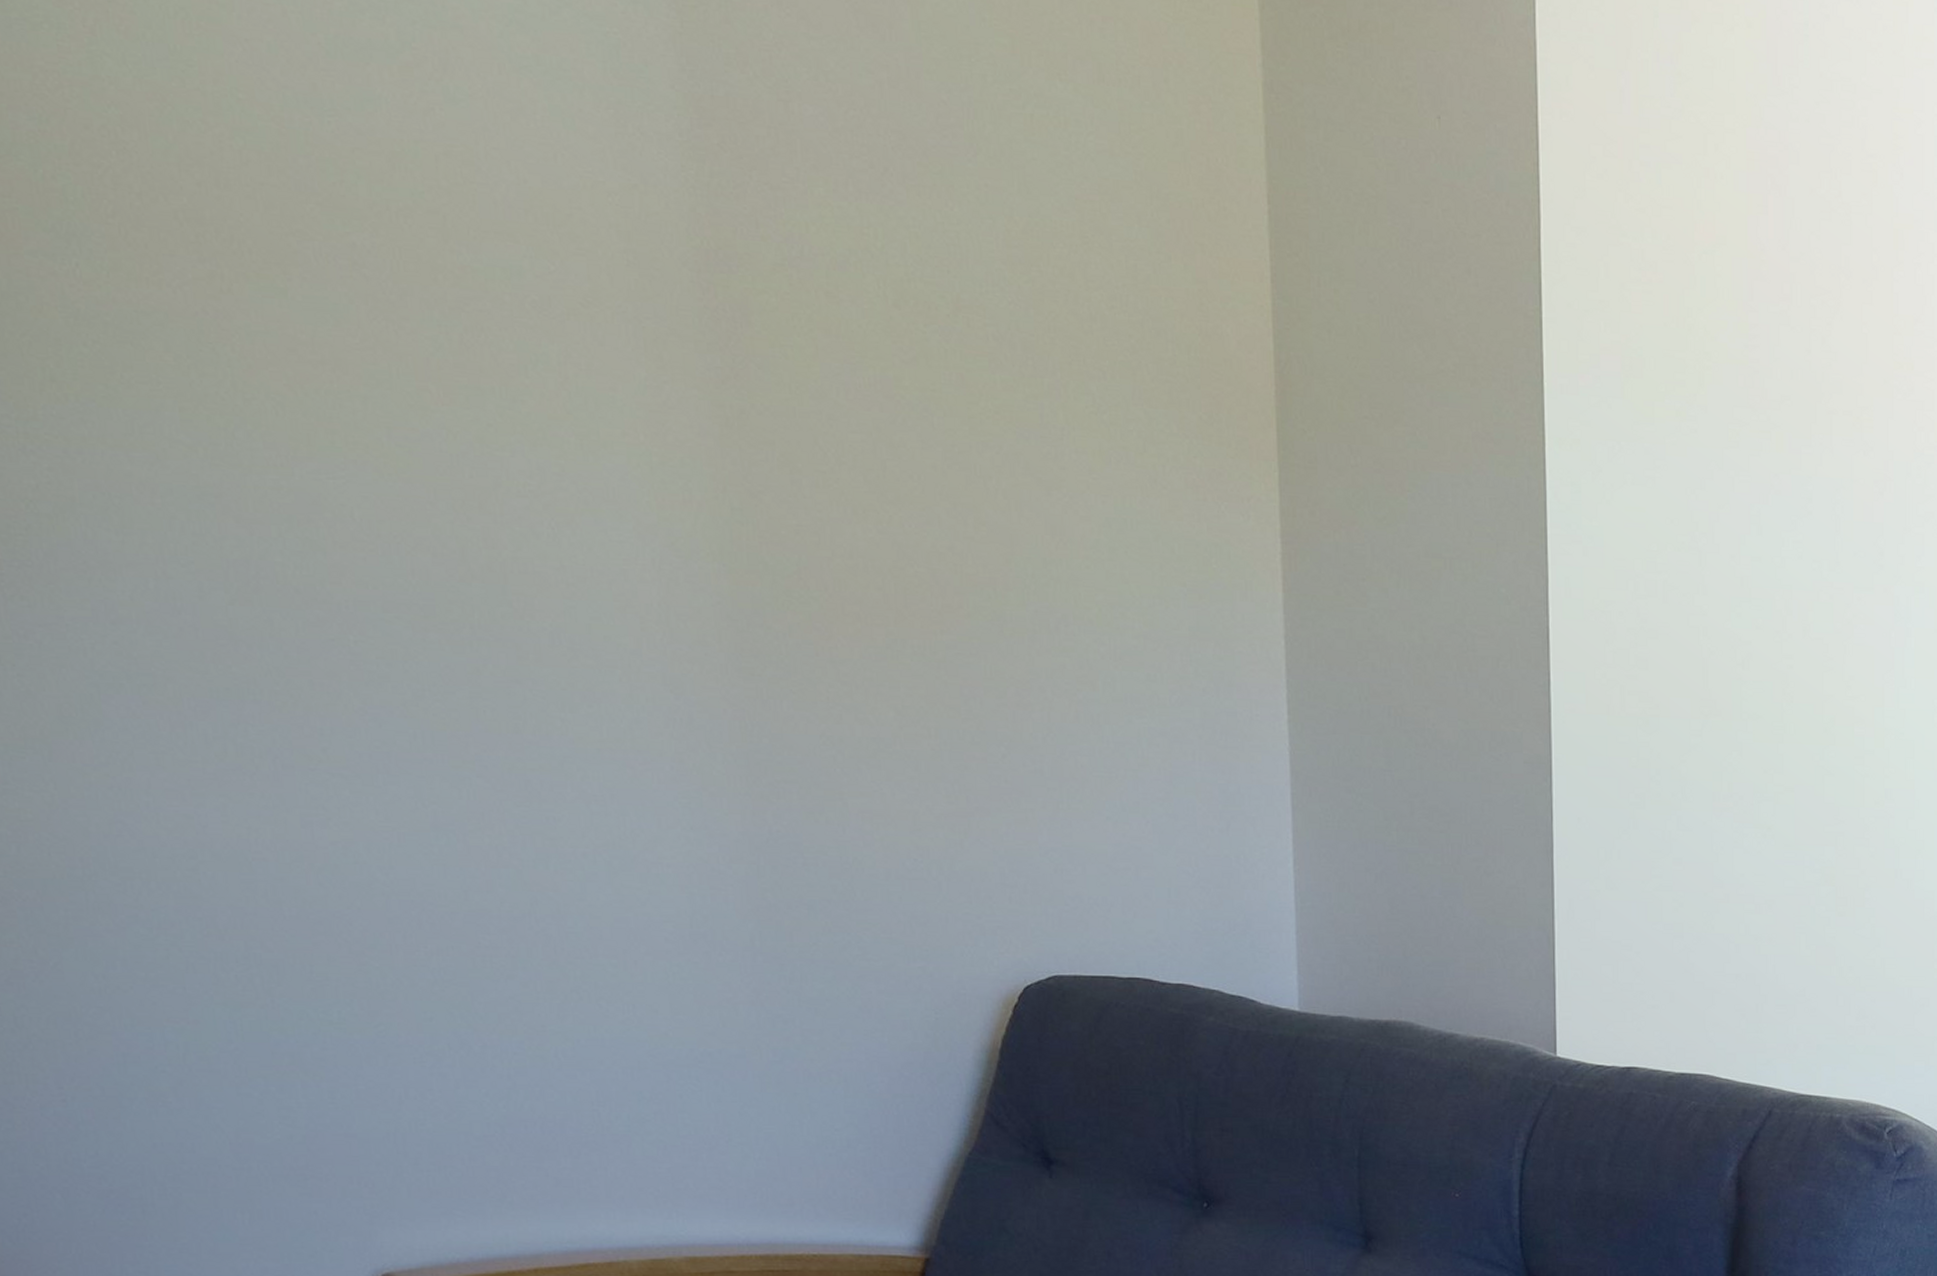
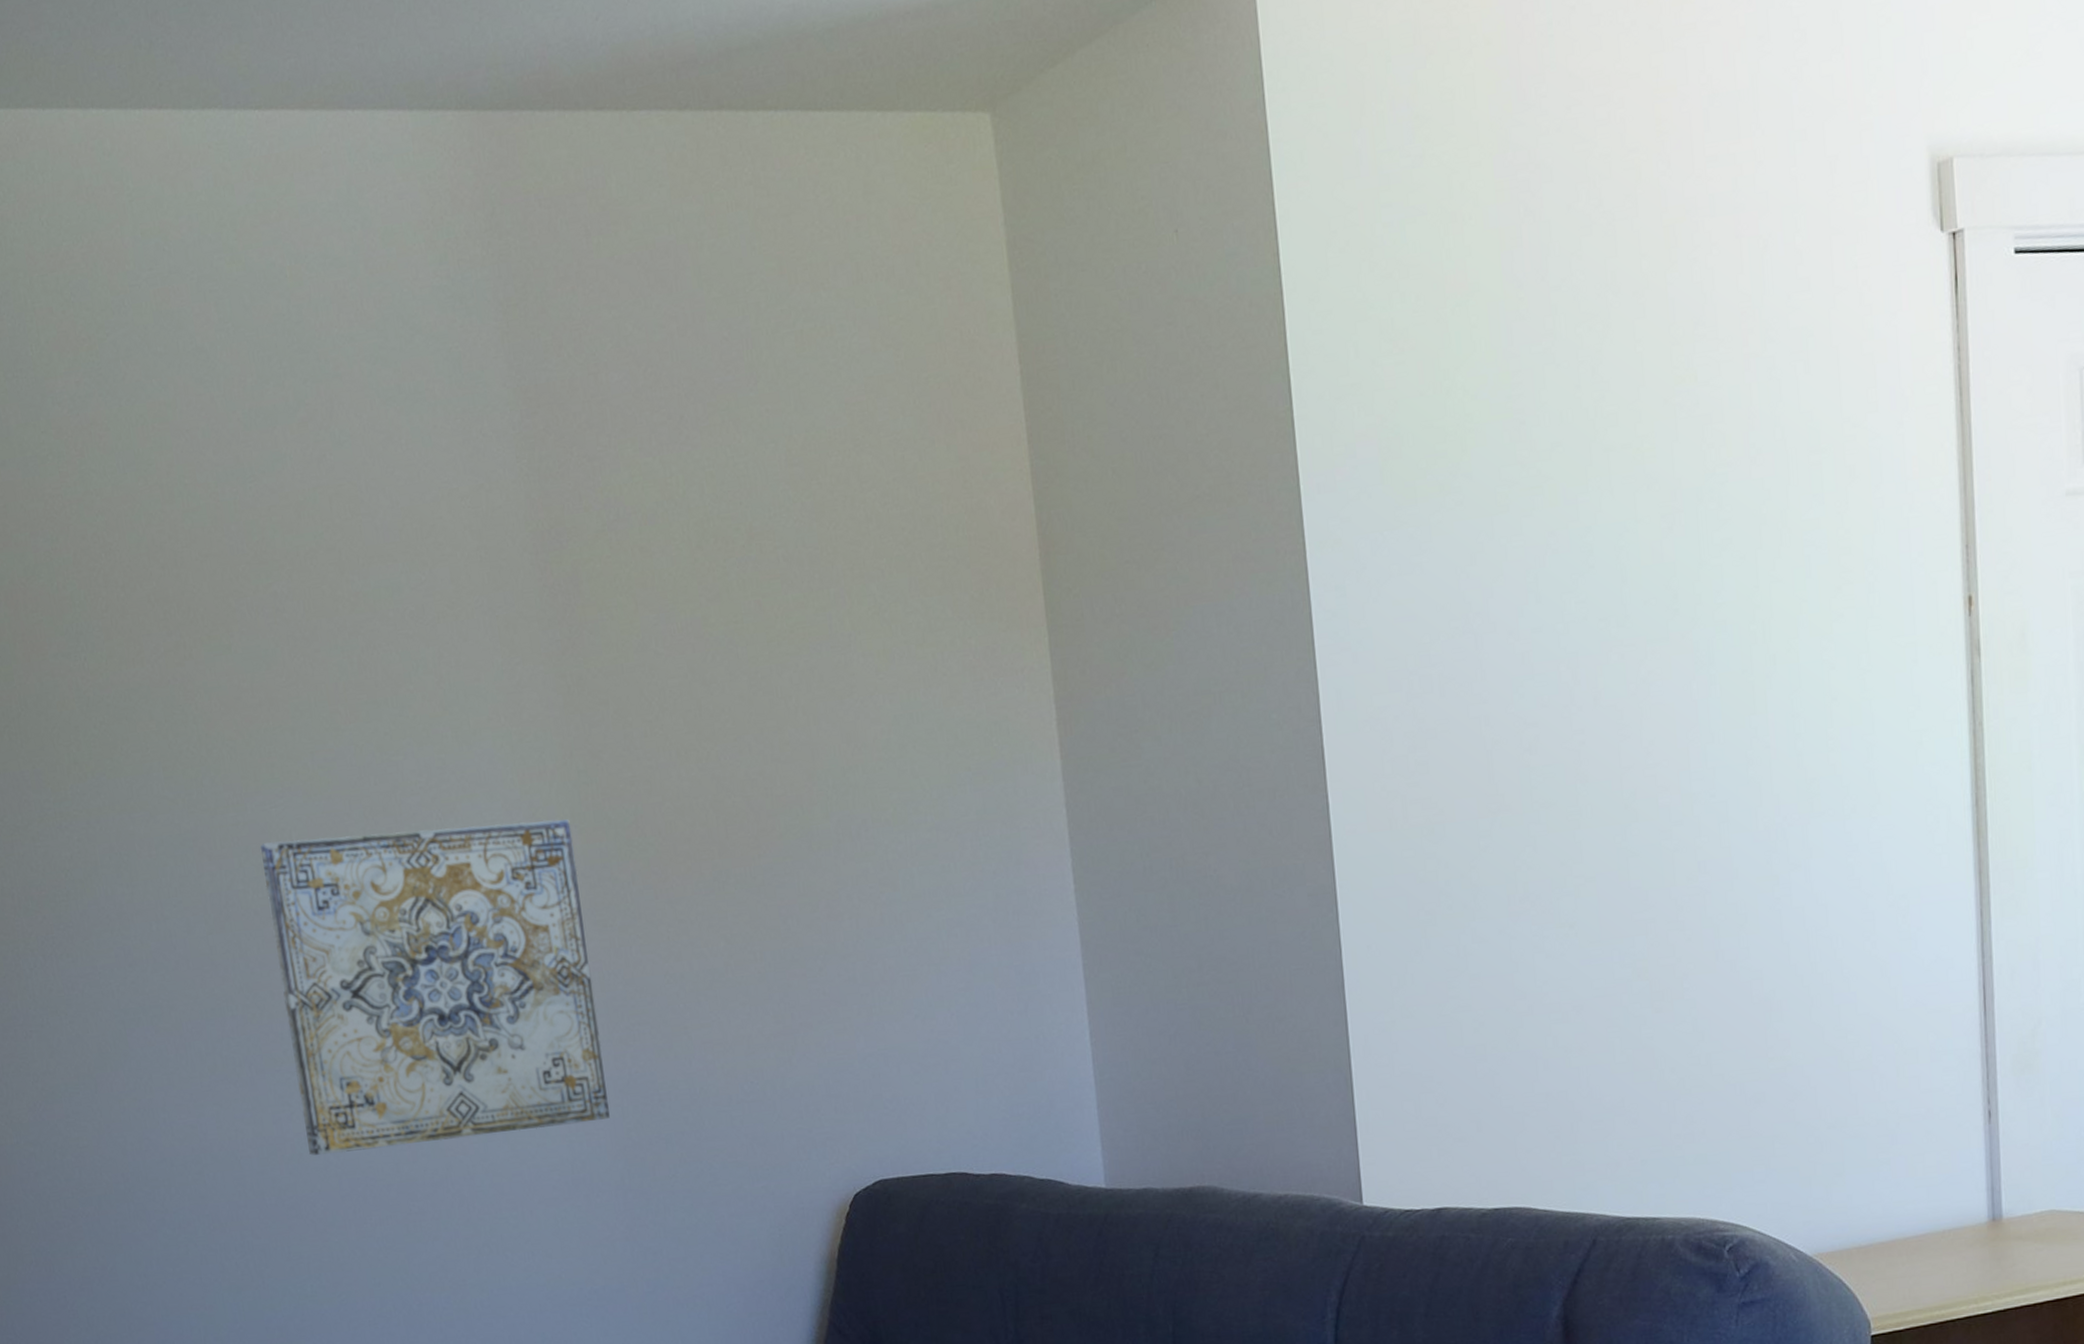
wall art: none [310,515,742,876] -> present [260,819,610,1156]

